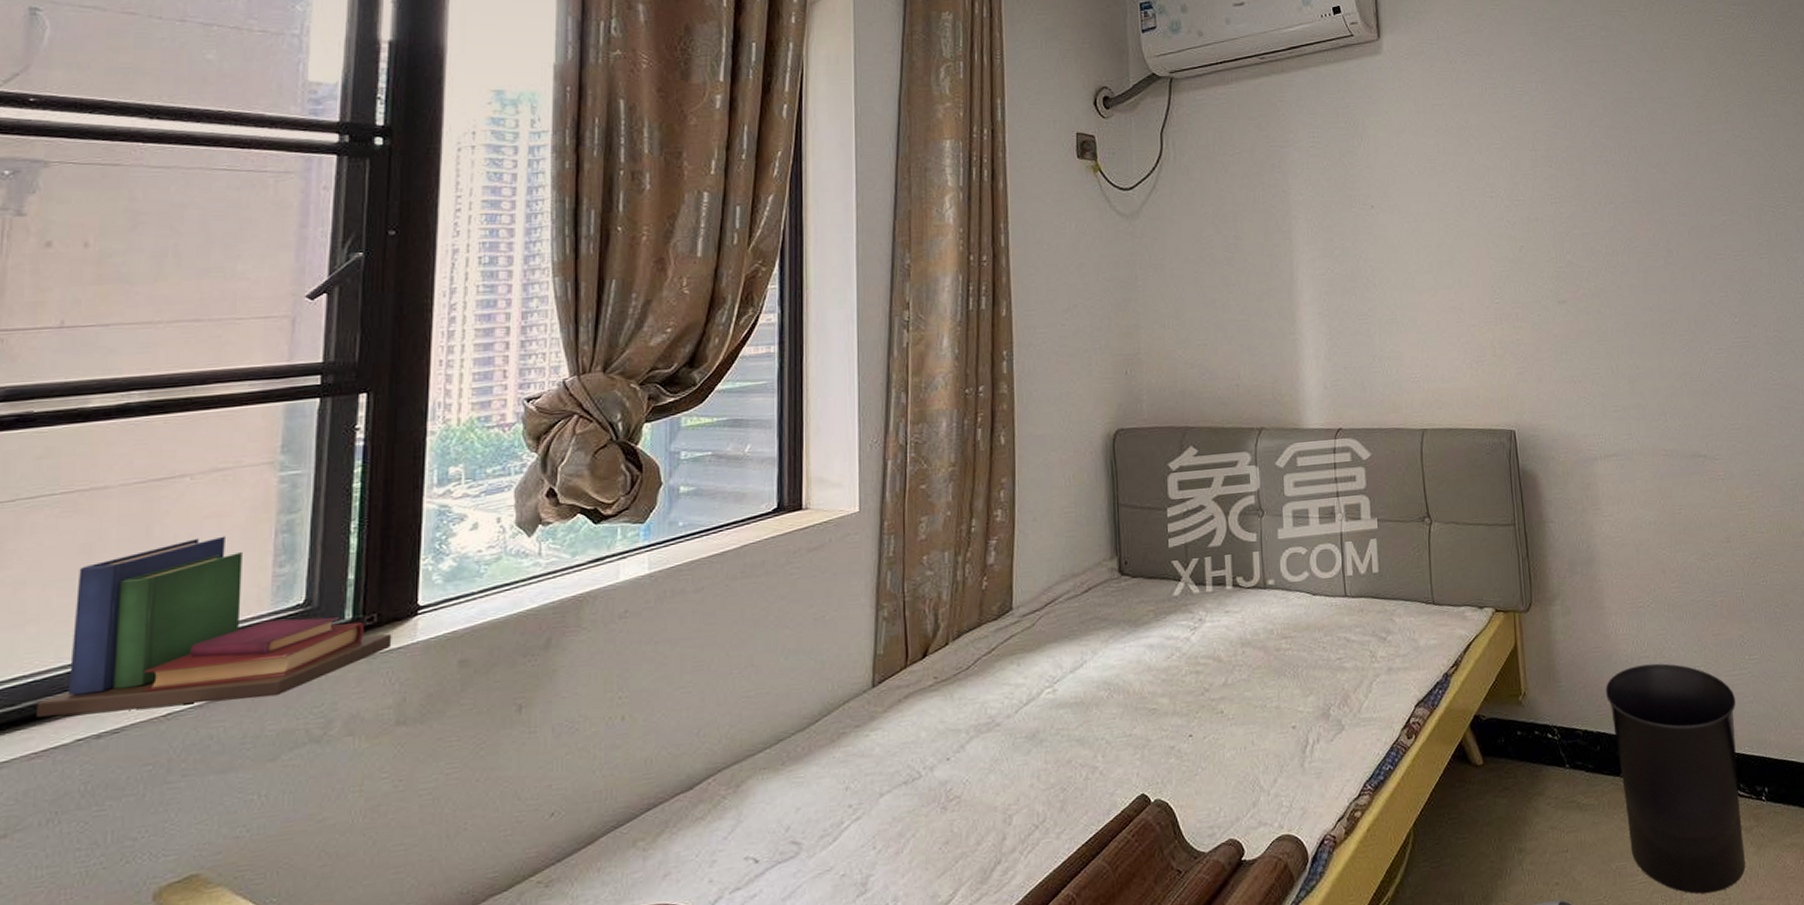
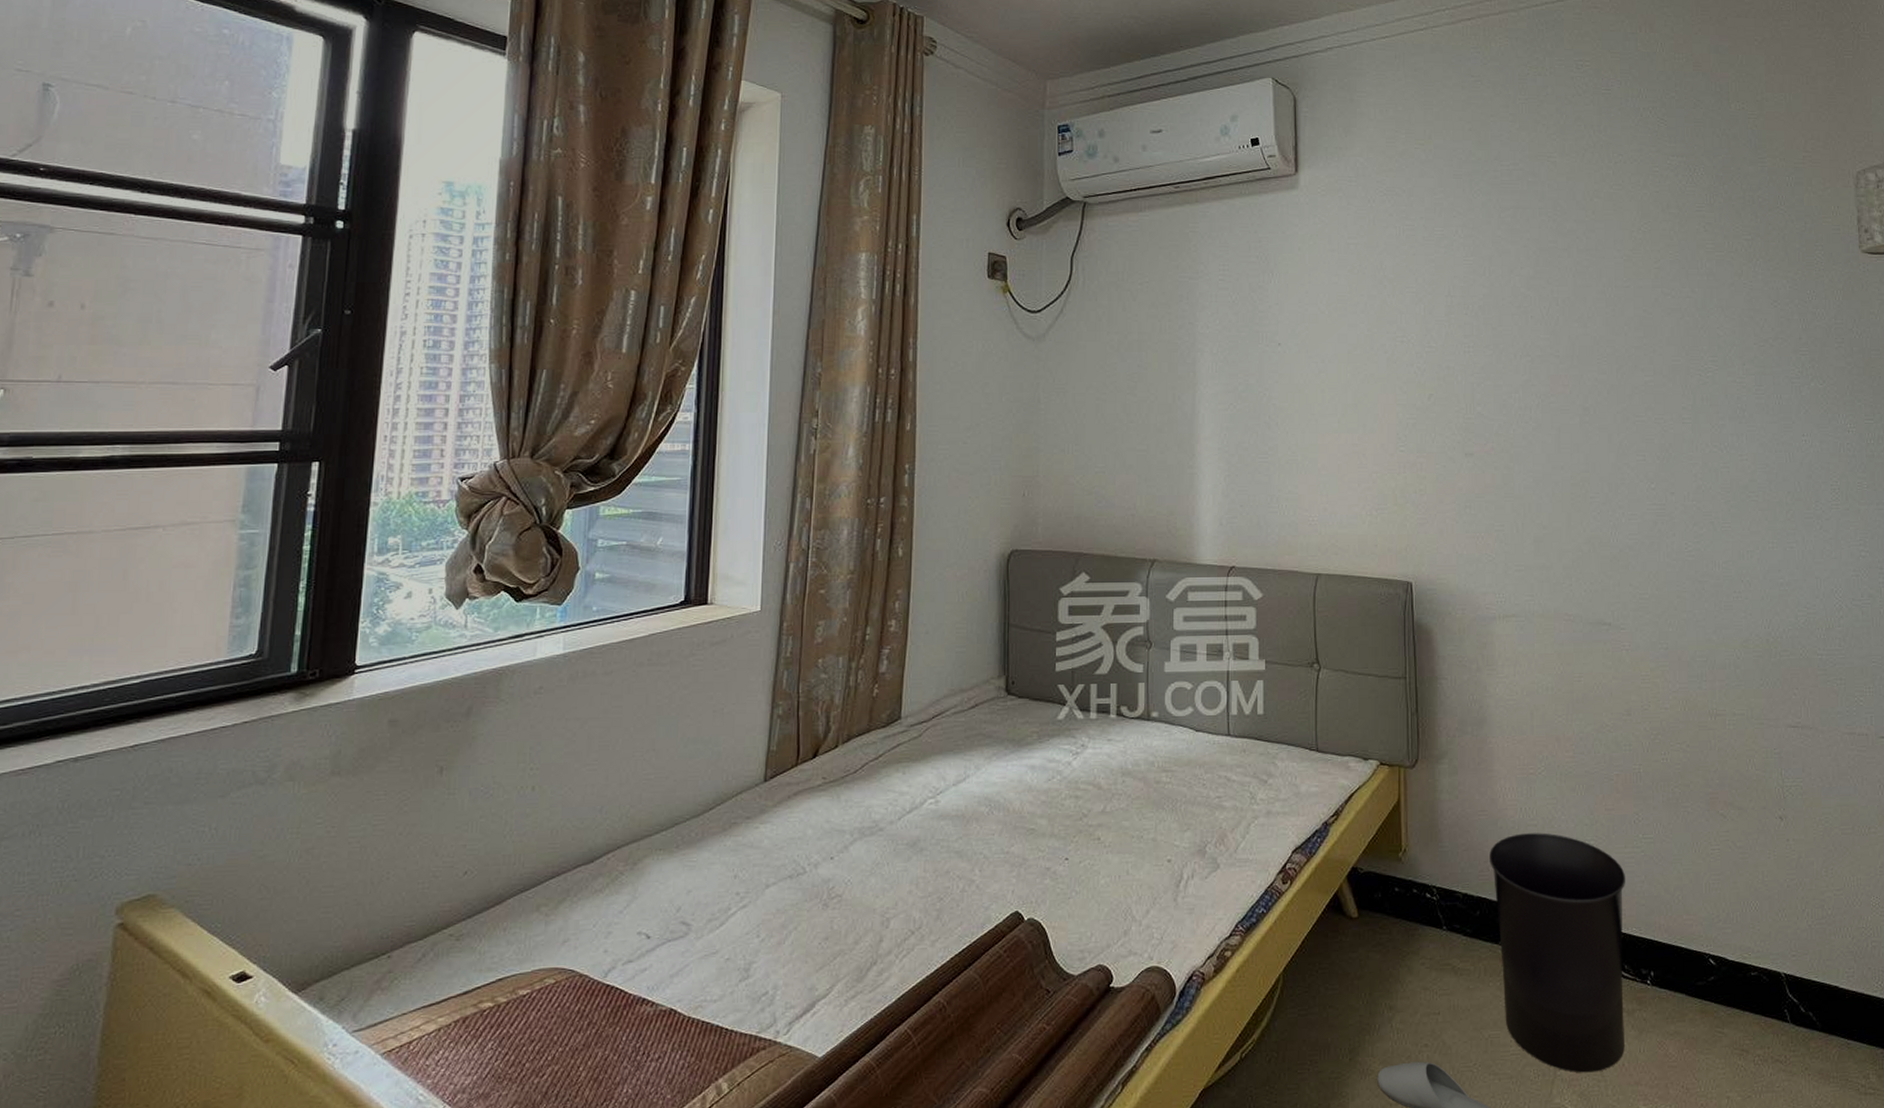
book: present [36,536,392,719] -> none [24,585,331,739]

